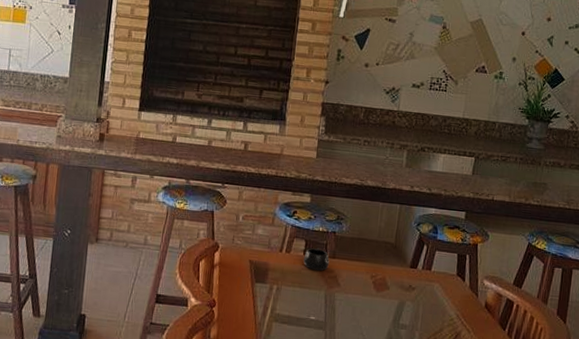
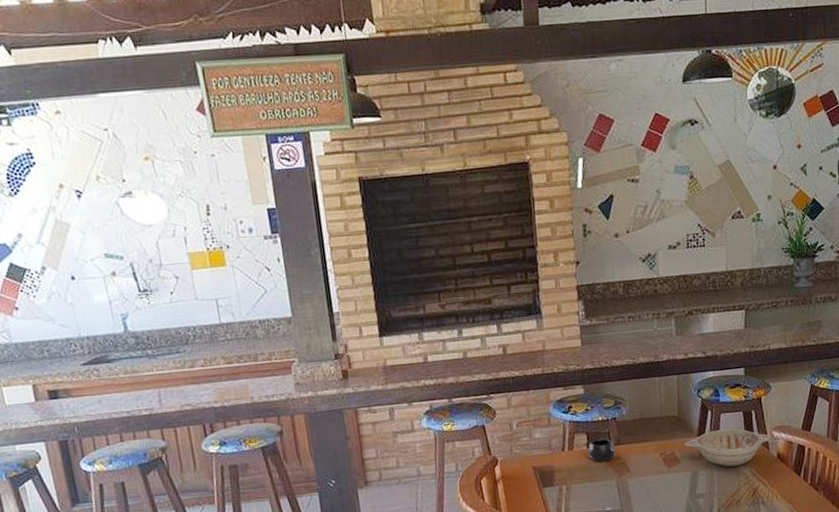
decorative bowl: none [396,265,481,306] -> present [685,428,770,467]

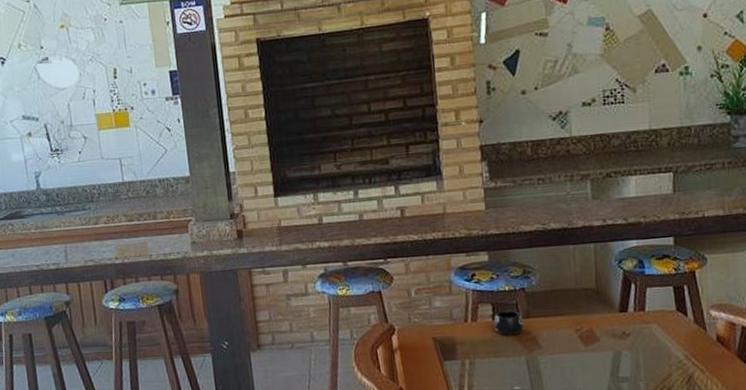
decorative bowl: present [685,428,770,467] -> none [604,305,707,348]

